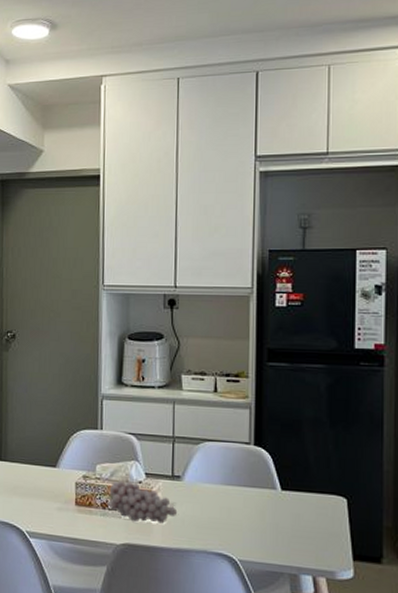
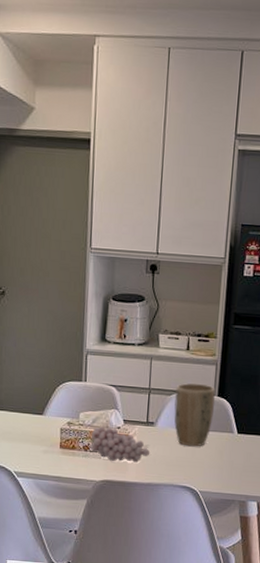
plant pot: none [203,430,252,506] -> present [174,383,215,447]

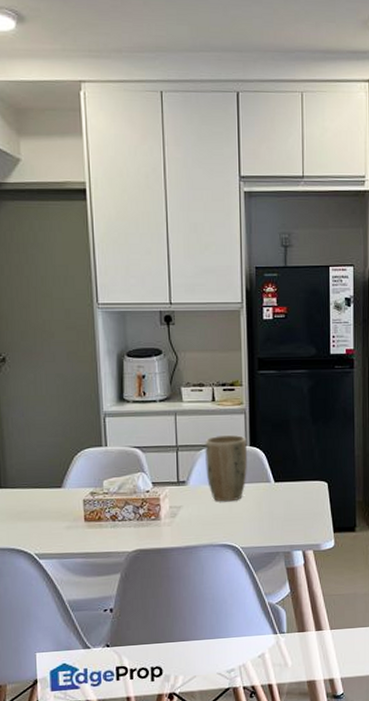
fruit: present [88,426,150,463] -> none [115,492,185,529]

